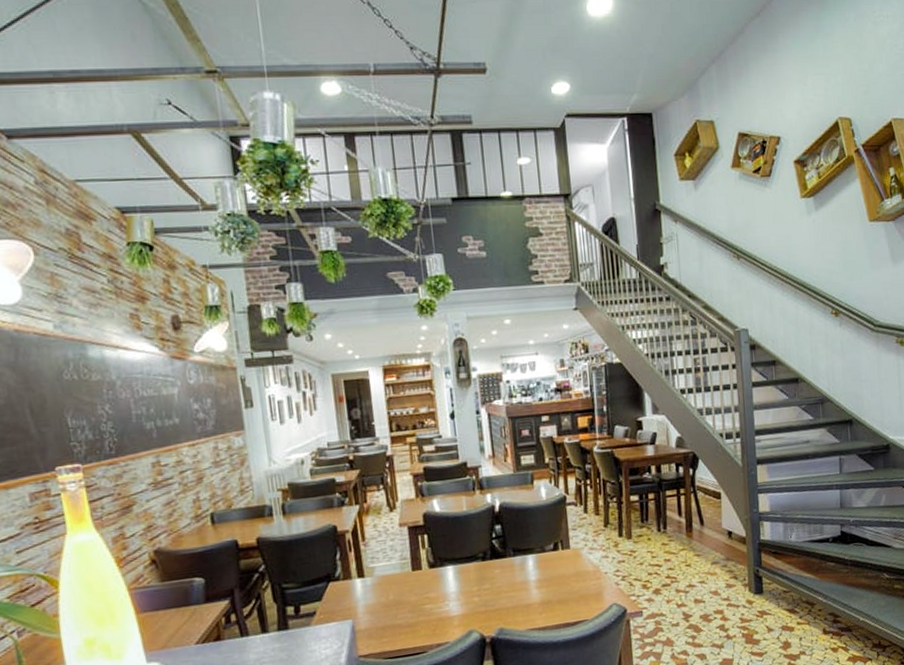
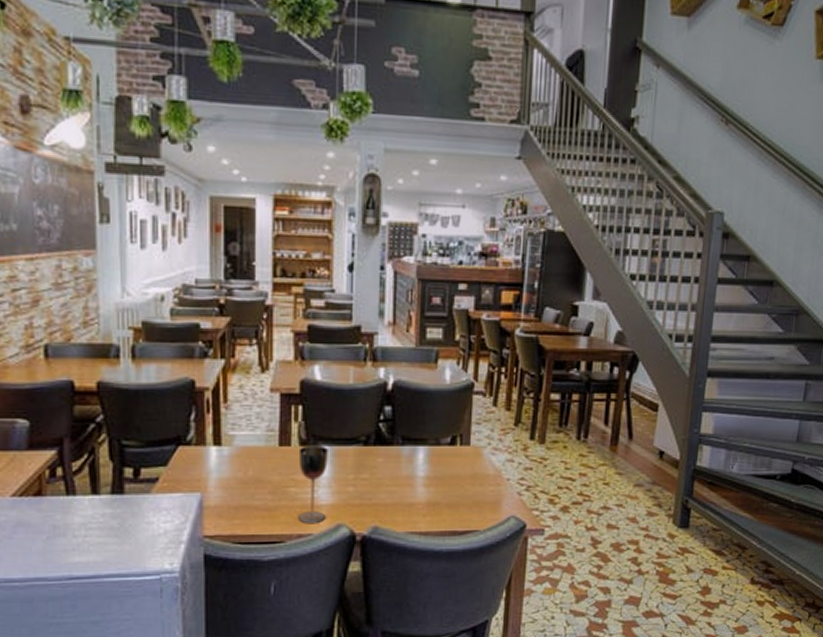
wineglass: none [428,565,458,634] -> present [297,445,330,524]

